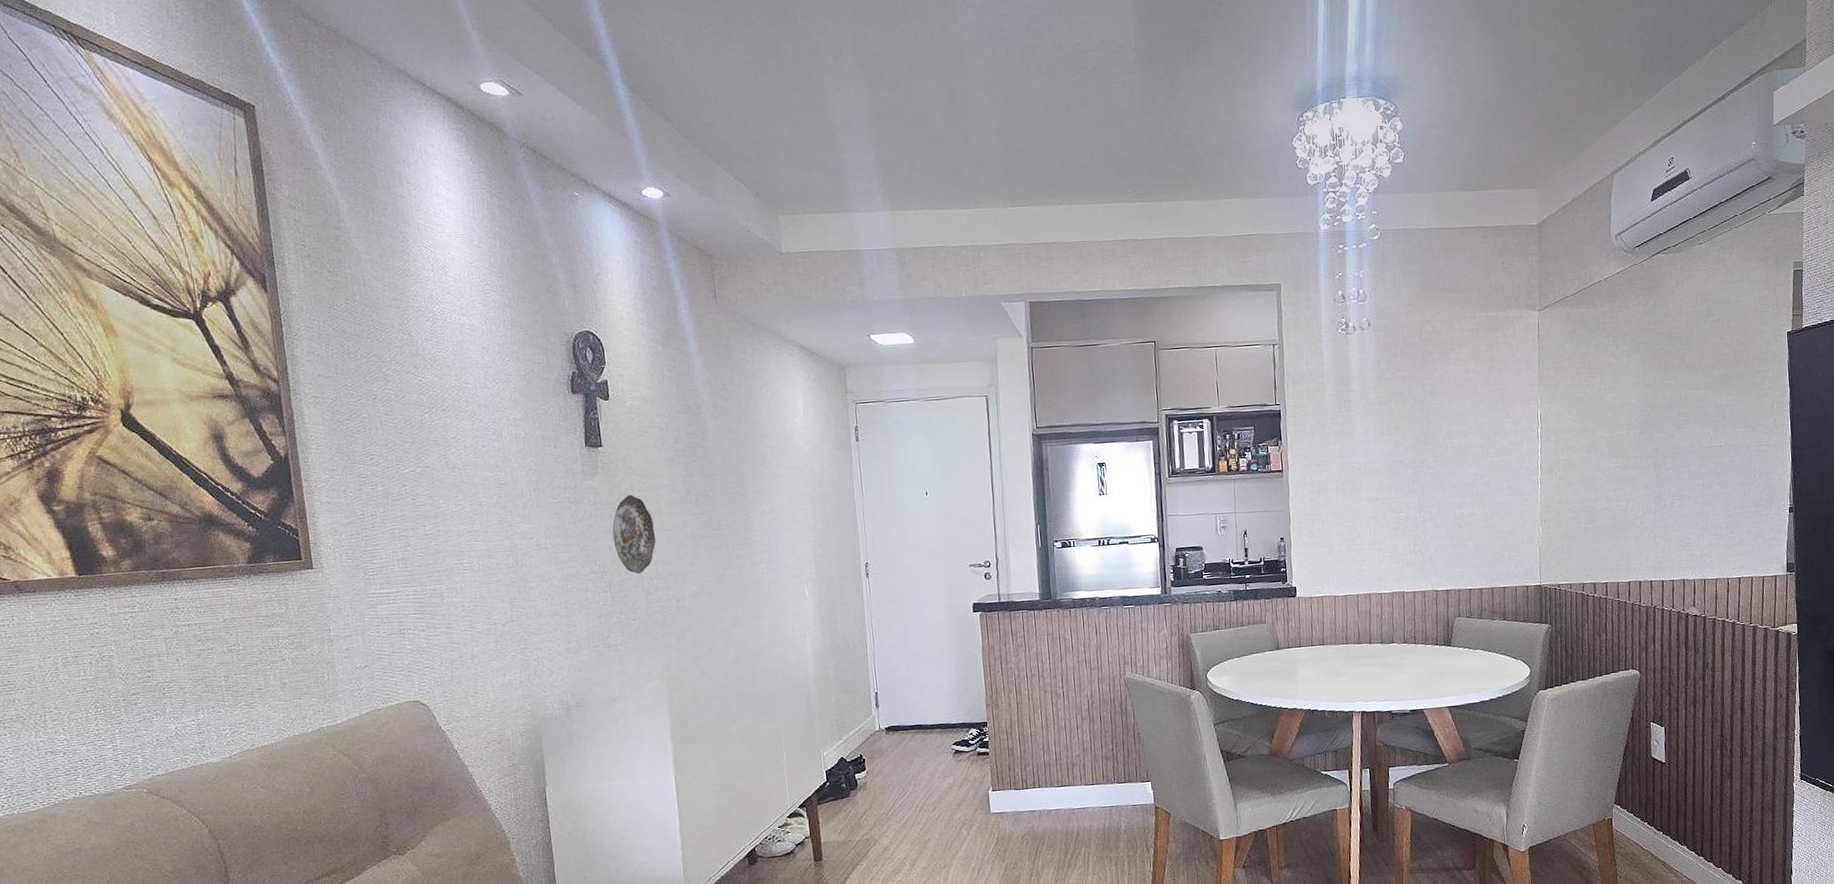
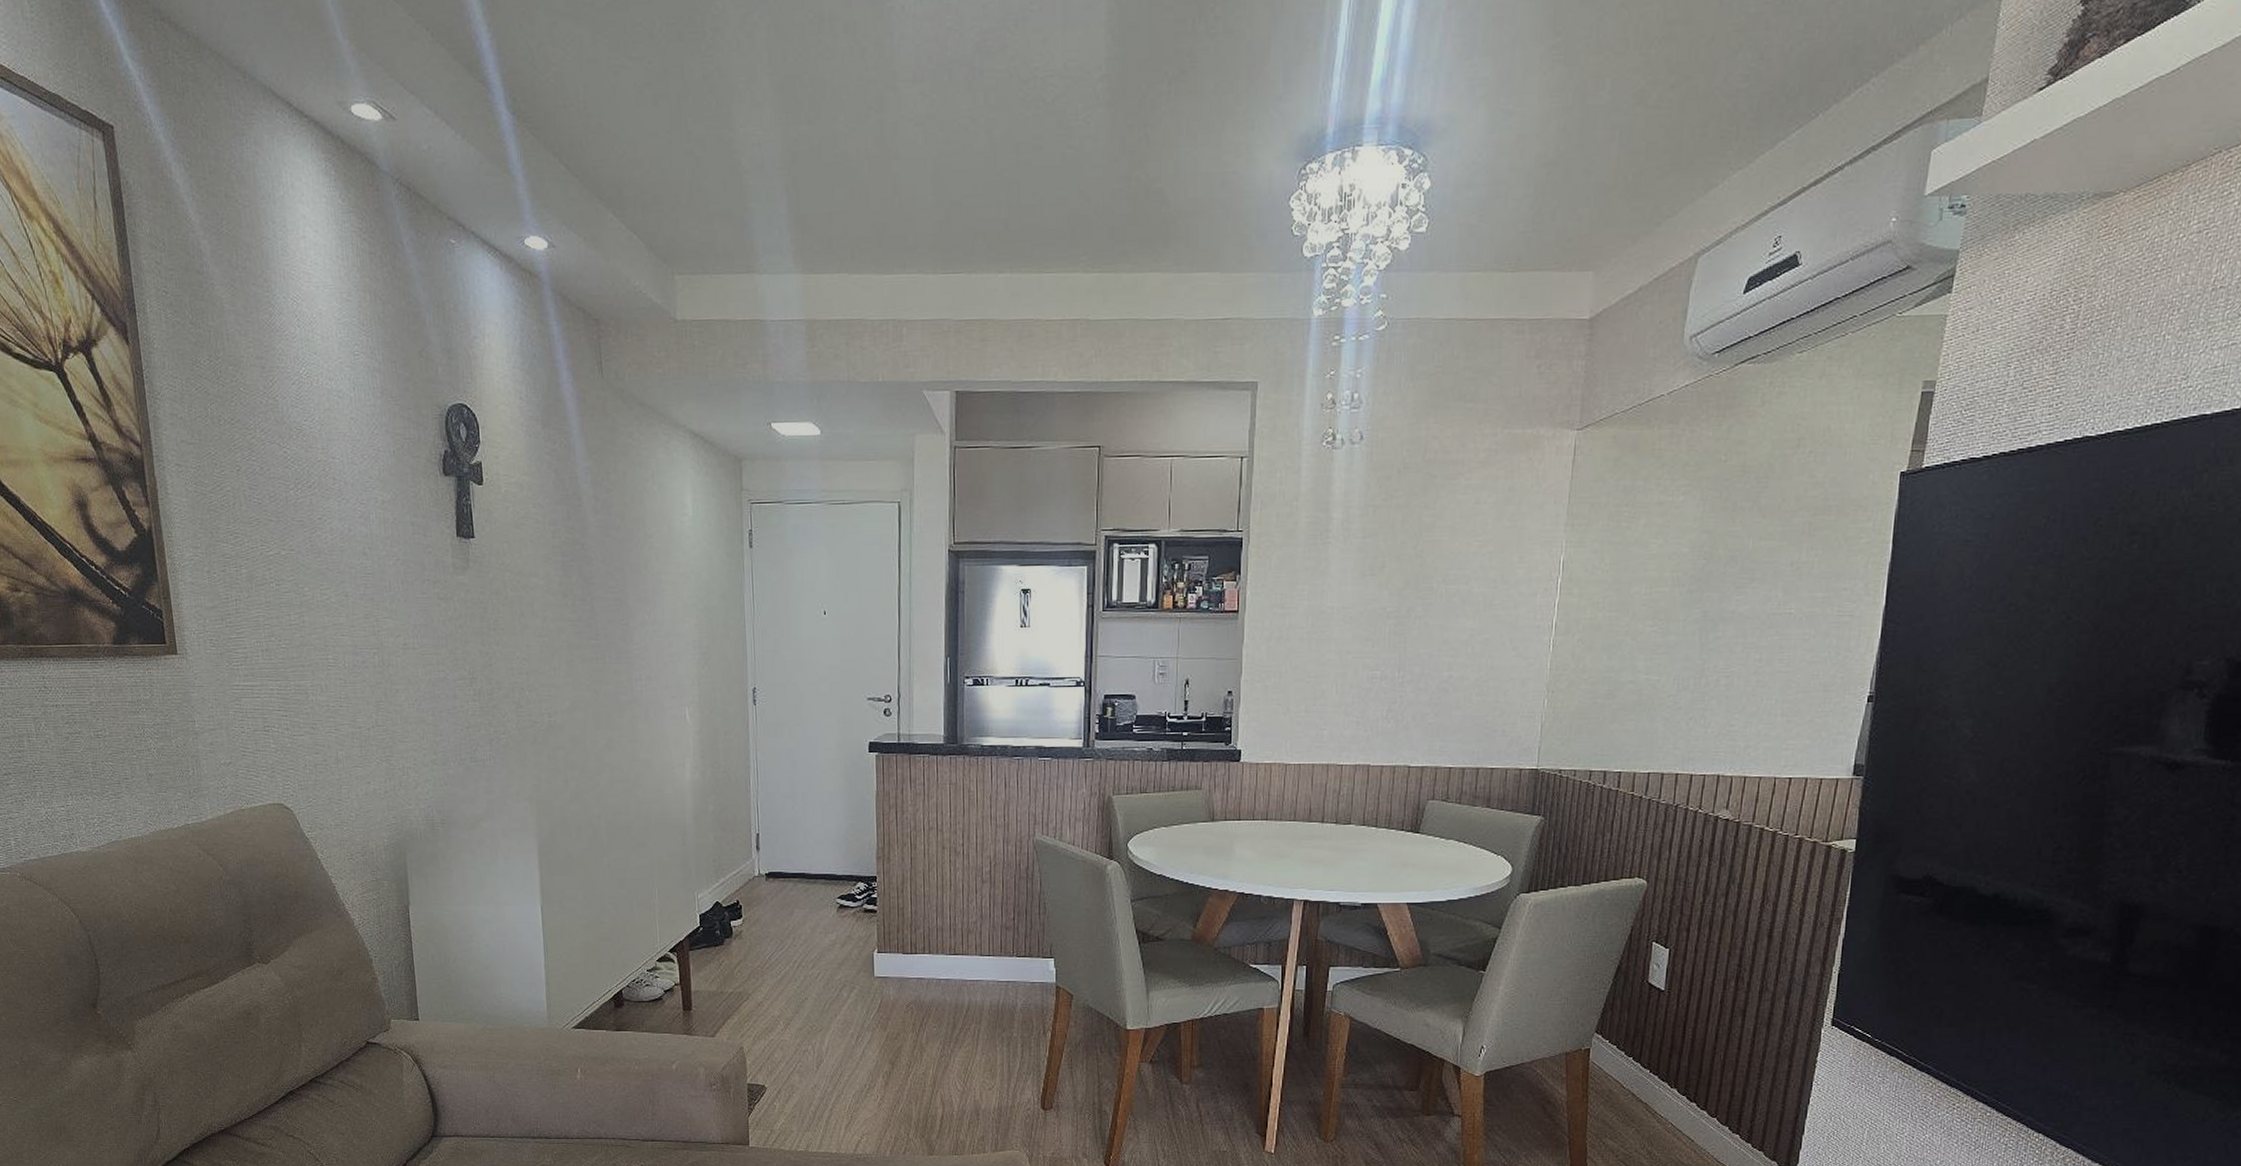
decorative plate: present [612,494,656,574] -> none [483,594,528,684]

